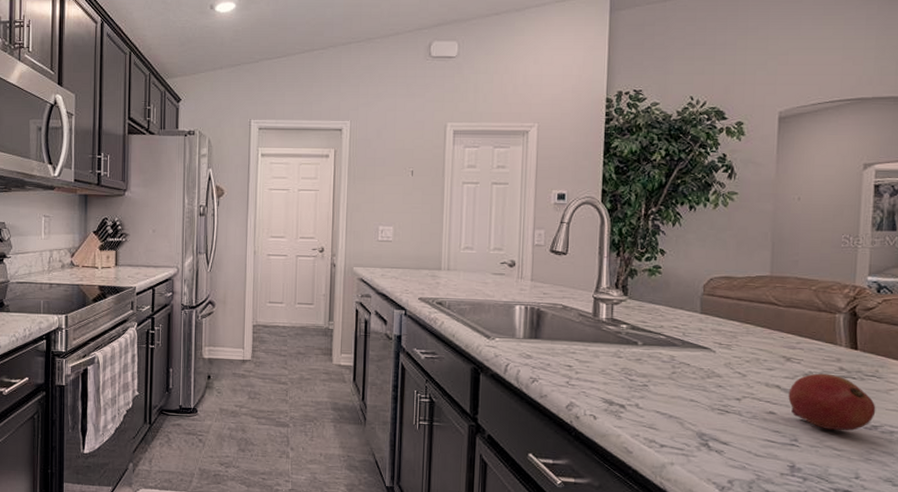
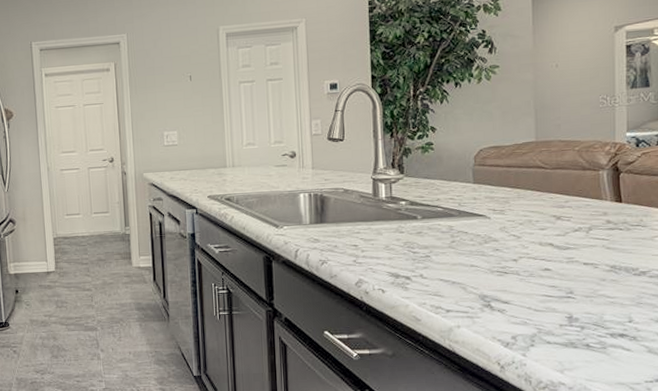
fruit: present [788,373,876,431] -> none [561,227,643,280]

